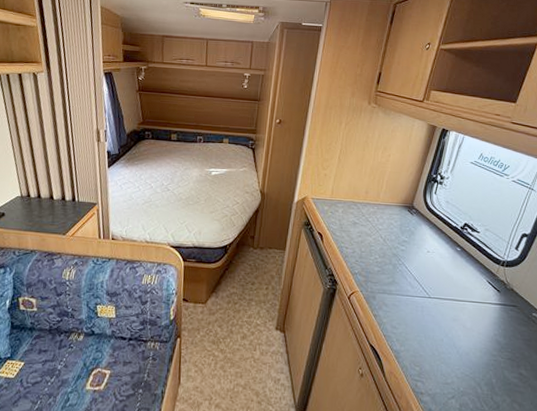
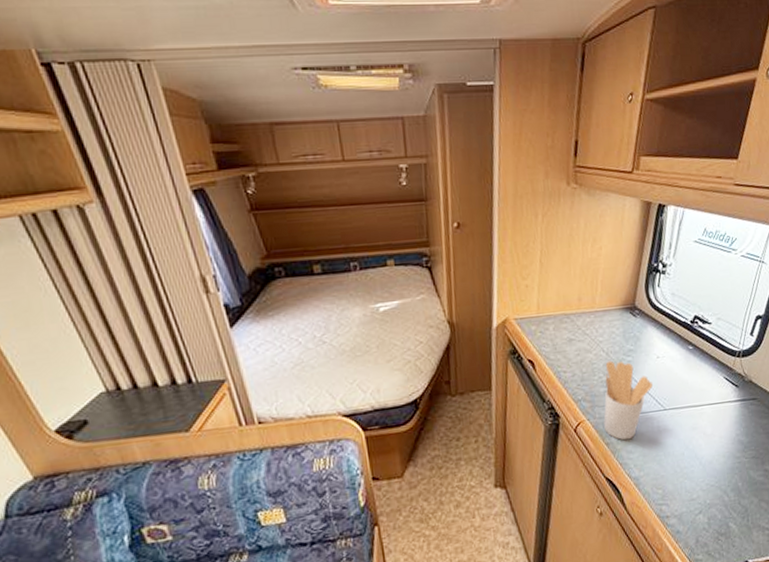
utensil holder: none [373,246,421,316] -> present [603,360,653,441]

